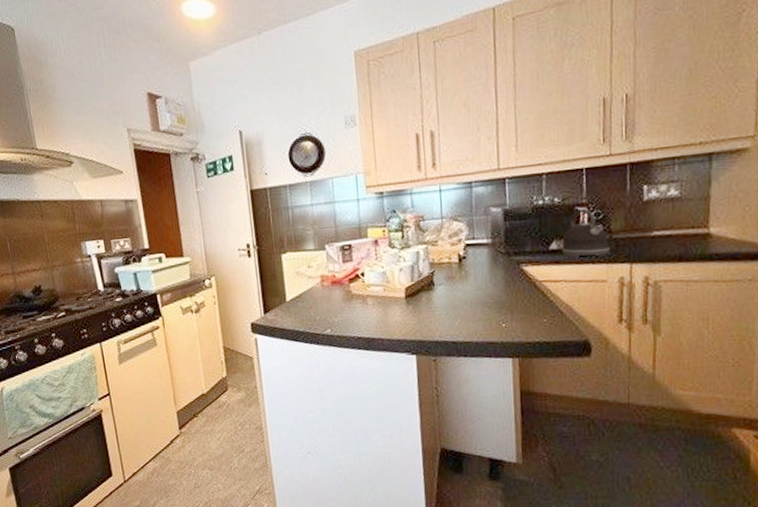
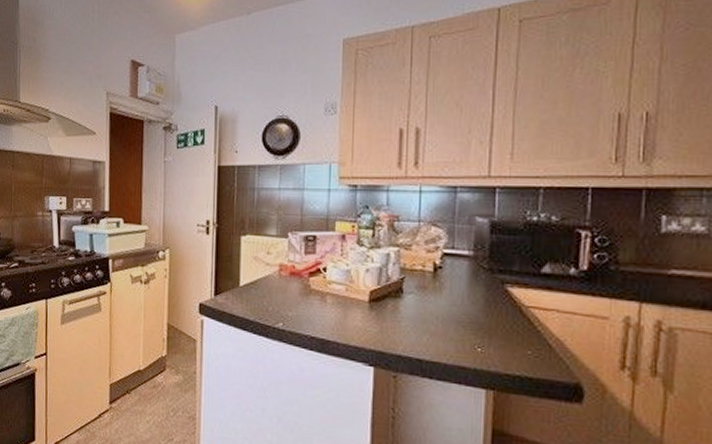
kettle: present [562,208,611,257] -> none [556,231,617,288]

